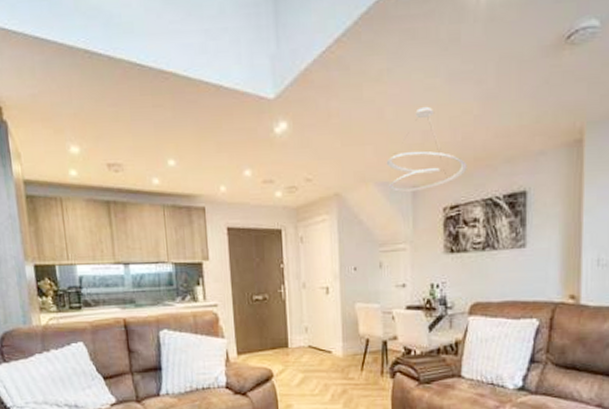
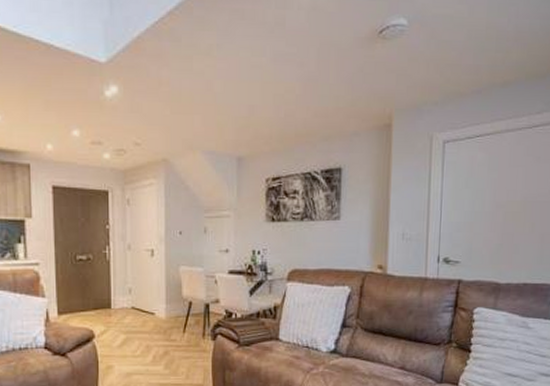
ceiling light fixture: present [386,106,467,193] -> none [213,82,289,163]

